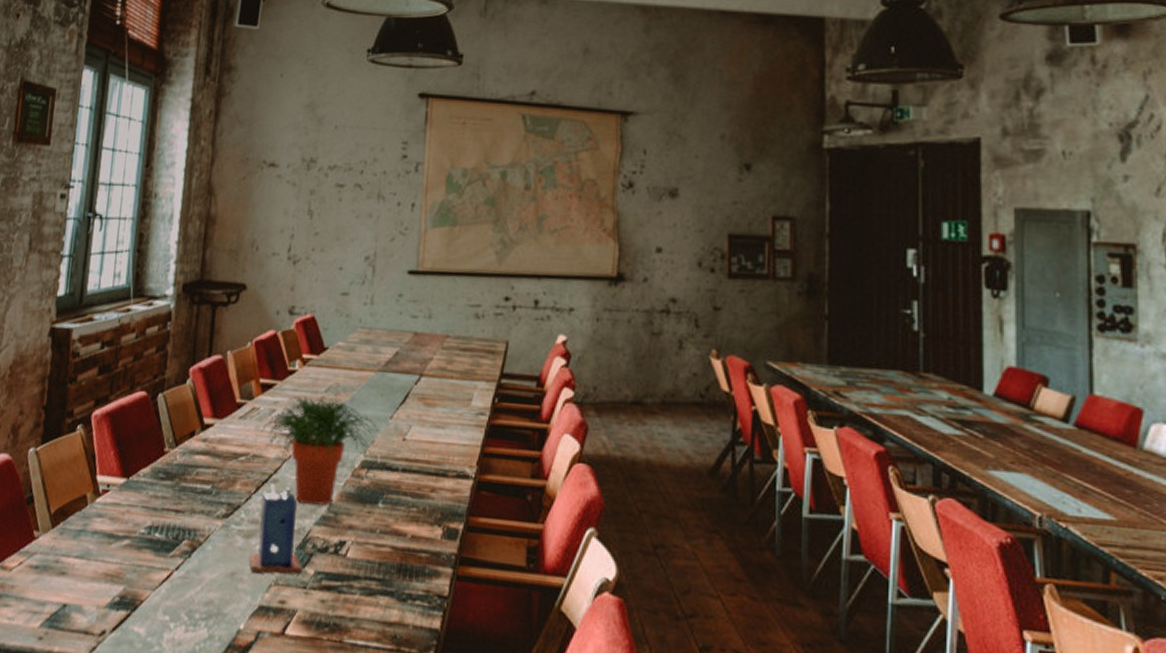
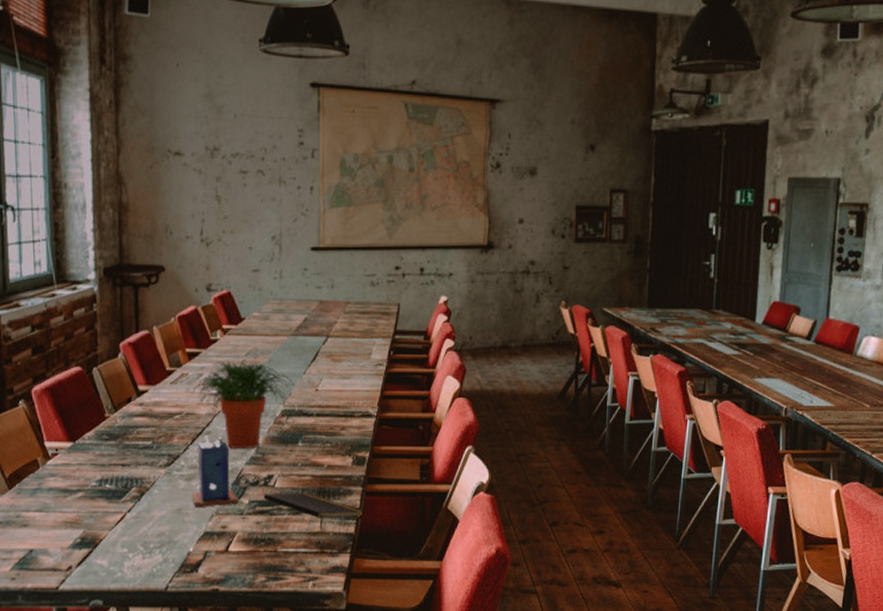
notepad: none [332,564,453,620] -> present [264,493,364,530]

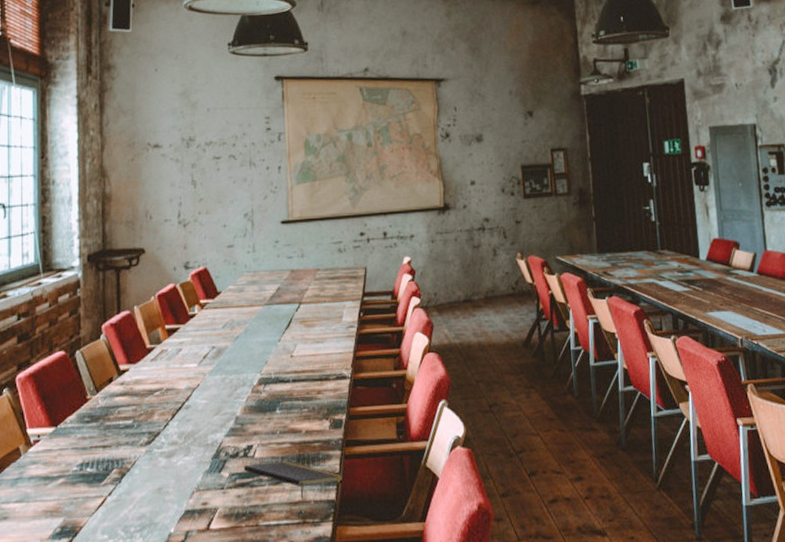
potted plant: present [191,359,295,449] -> none [170,331,270,421]
candle: present [191,434,238,507] -> none [172,409,219,485]

